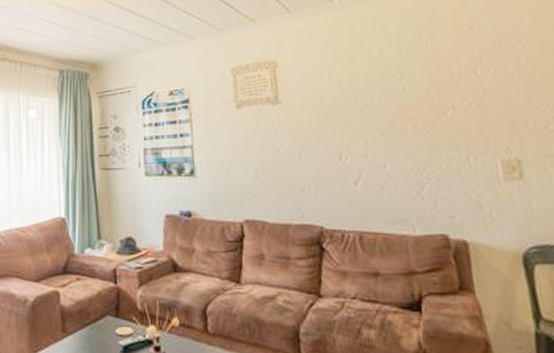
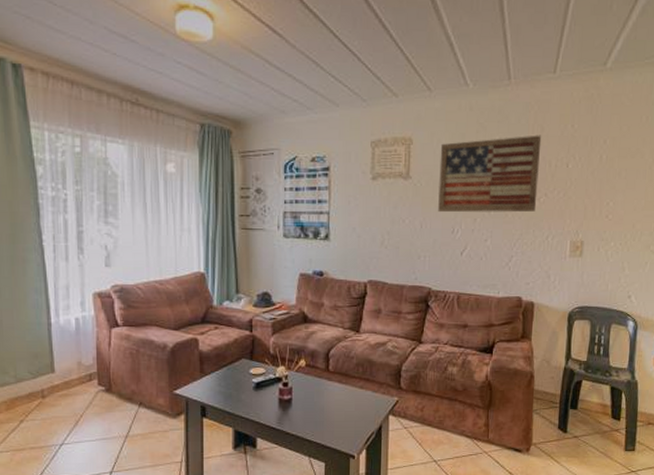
wall art: none [310,41,443,138] -> present [438,135,542,213]

